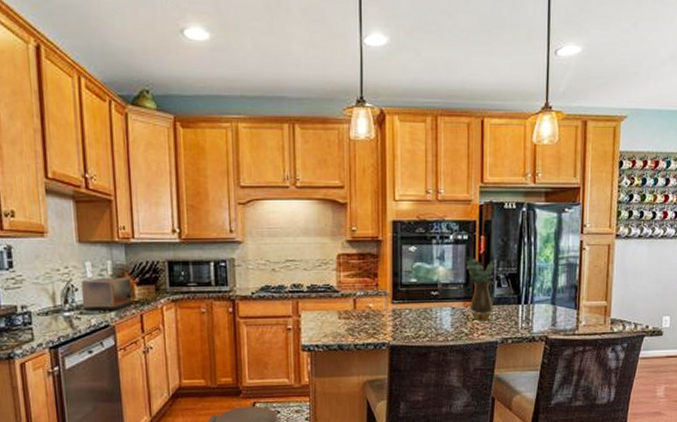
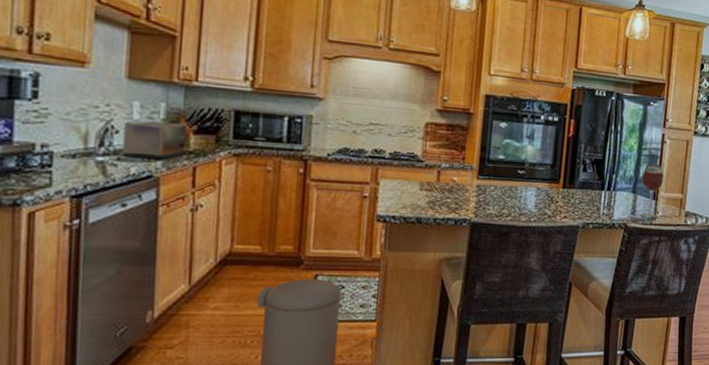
vase: present [464,255,494,321] -> none [553,137,582,205]
wineglass: none [561,272,585,329] -> present [640,163,664,219]

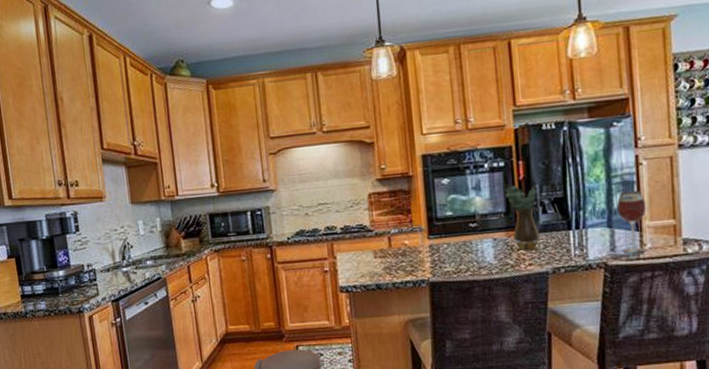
toaster: present [121,121,187,160] -> none [134,232,180,266]
vase: none [553,137,582,205] -> present [502,183,540,251]

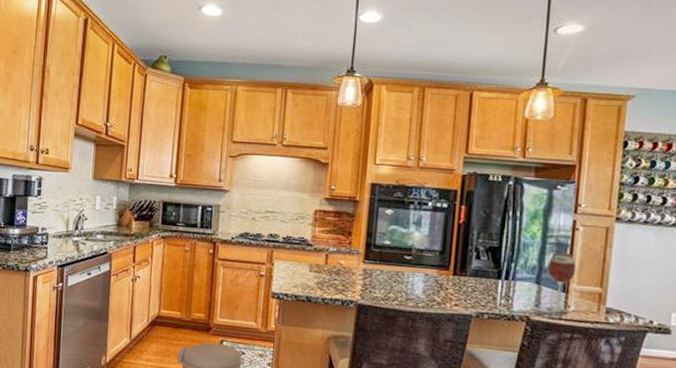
vase: present [502,183,540,251] -> none [442,223,474,292]

